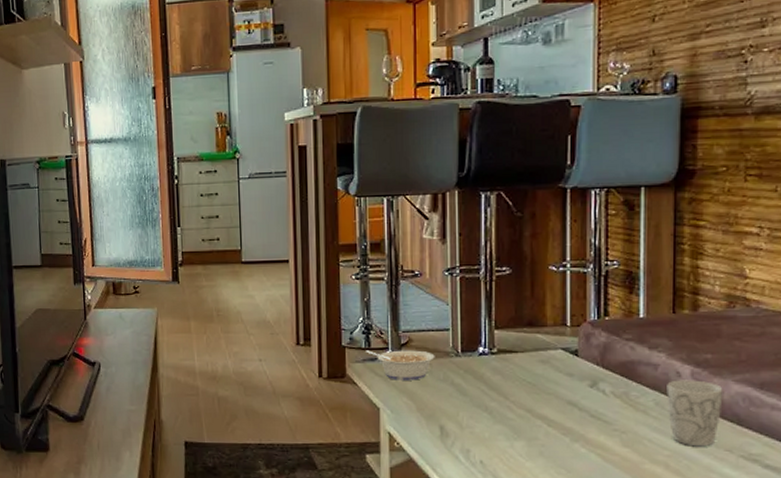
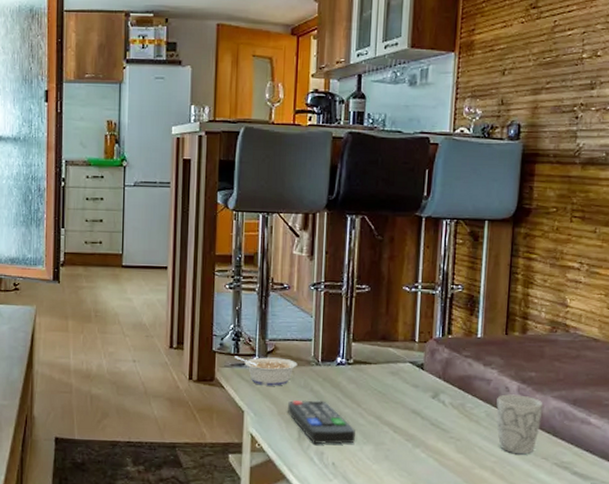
remote control: none [426,394,504,442] -> present [287,400,355,445]

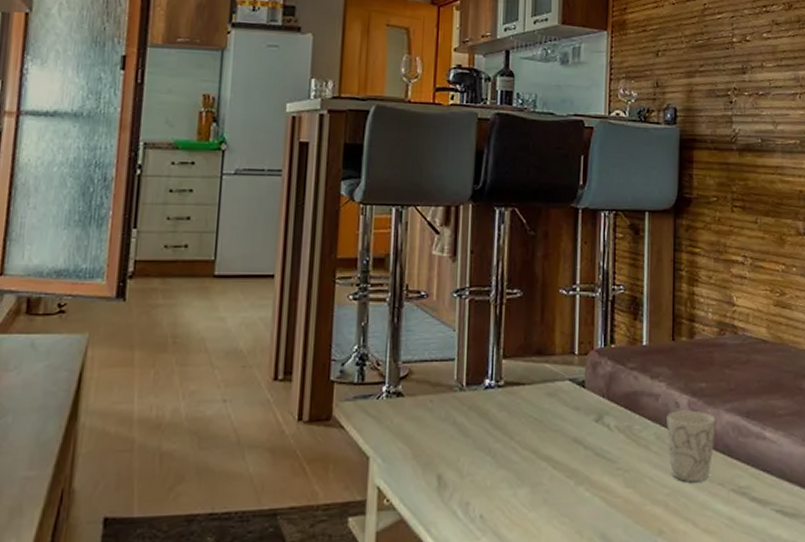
legume: present [235,356,298,386] -> none [358,384,437,422]
remote control: present [287,400,355,445] -> none [423,435,507,493]

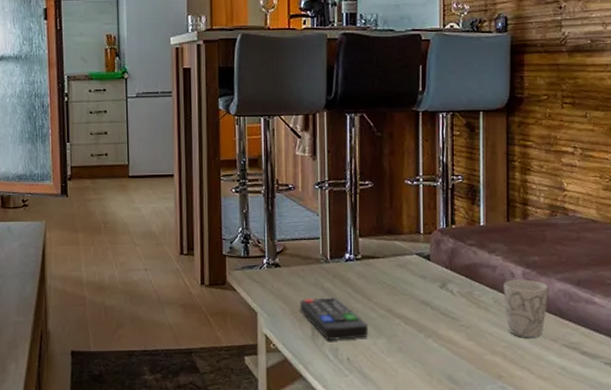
remote control: none [423,435,507,493] -> present [299,297,368,341]

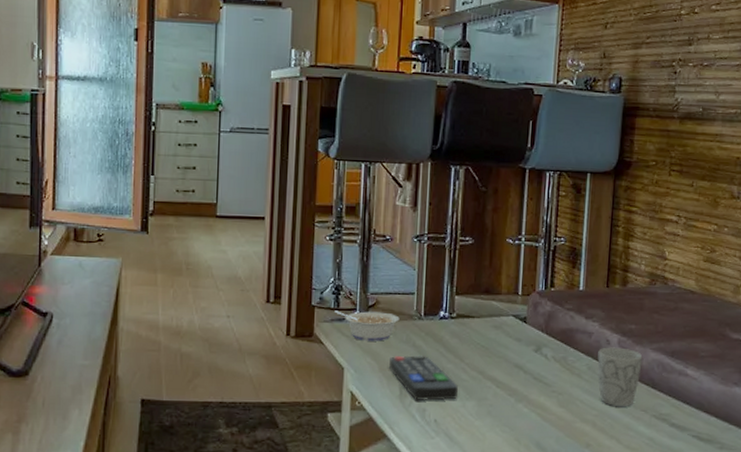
legume: none [245,257,307,286] -> present [335,310,400,341]

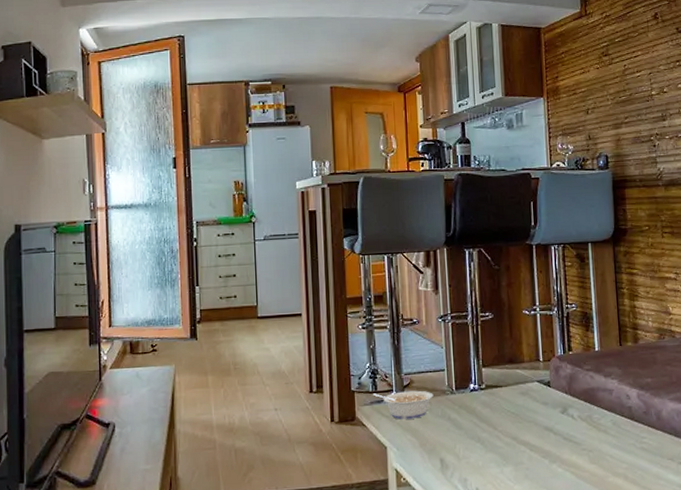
remote control: present [388,355,458,401] -> none [428,428,495,472]
mug: present [597,347,643,406] -> none [620,401,663,458]

